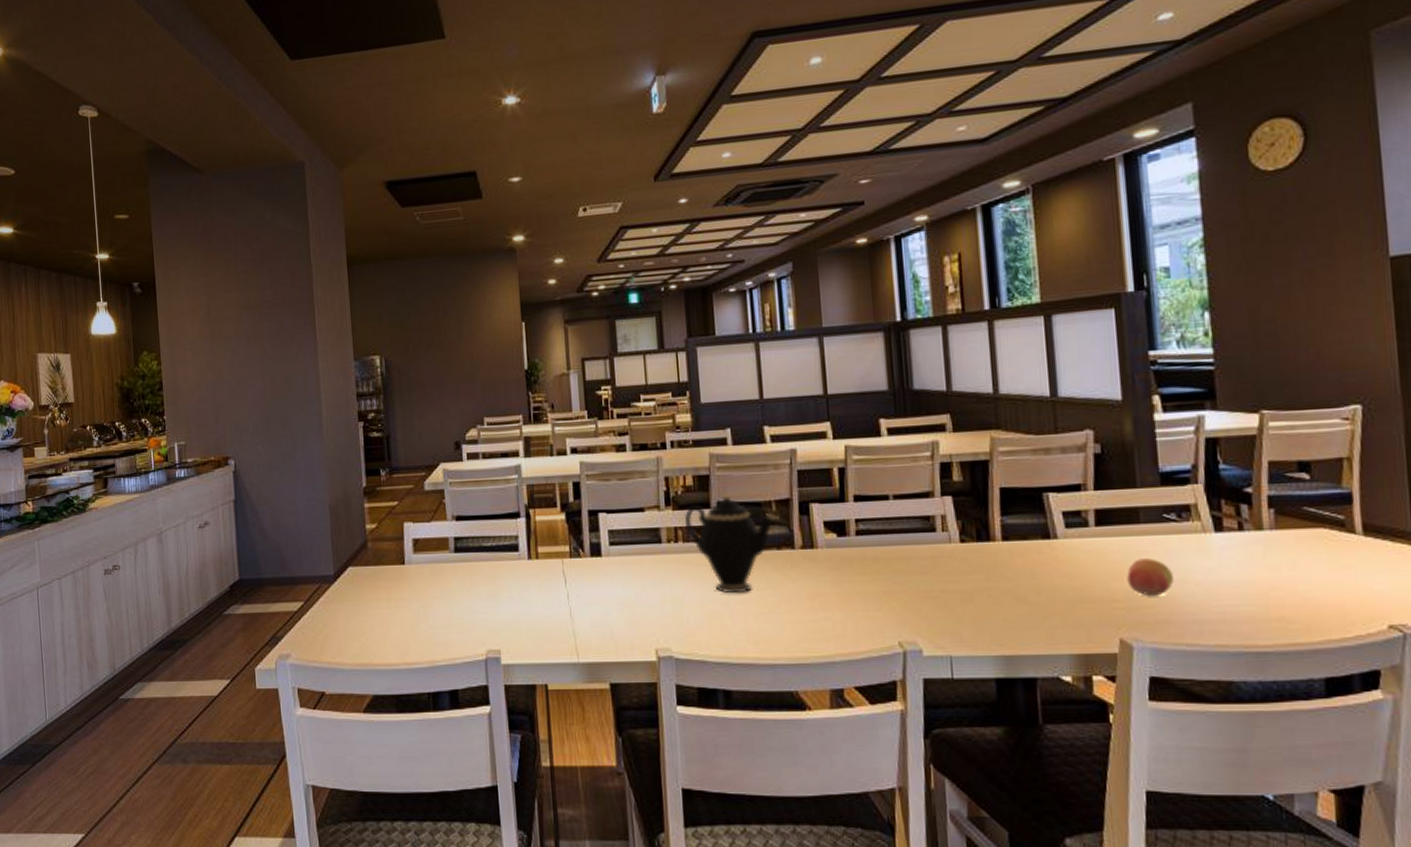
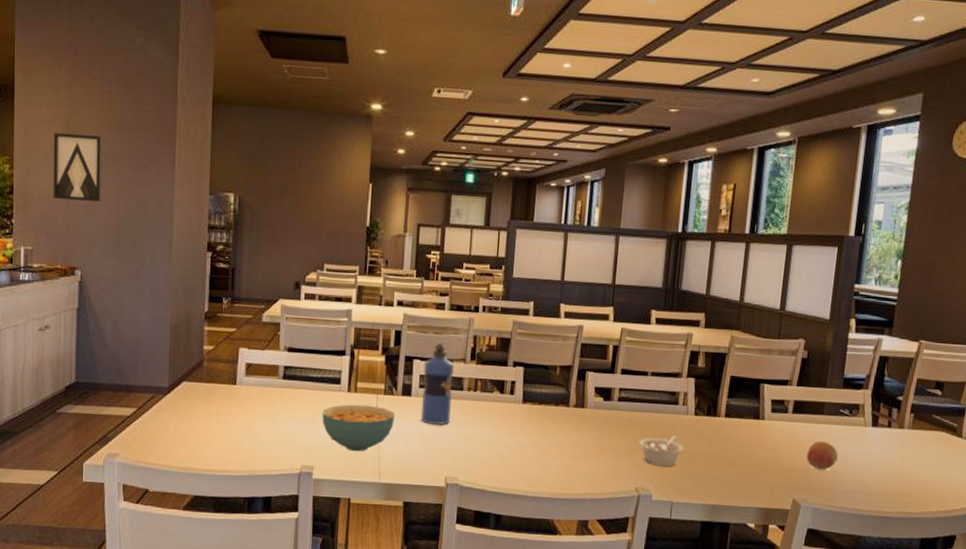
wall art: none [195,318,248,388] -> present [53,133,103,202]
cereal bowl: none [503,572,586,628] -> present [322,404,395,452]
water bottle: none [611,489,653,588] -> present [421,342,454,426]
teapot: present [685,492,779,594] -> none [485,354,561,438]
legume: none [892,570,955,612] -> present [638,435,684,467]

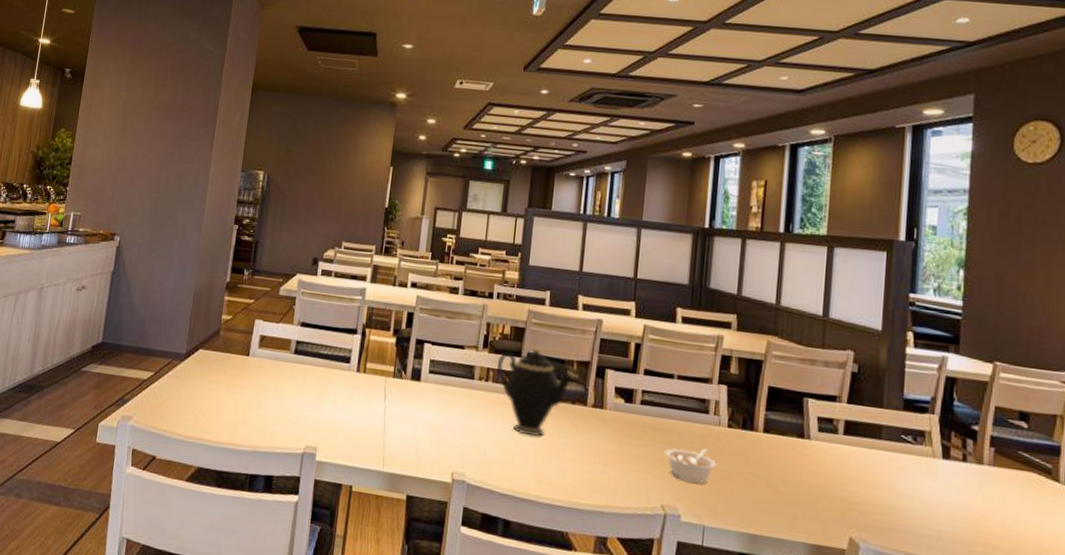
wall art: present [53,133,103,202] -> none [105,112,153,174]
cereal bowl: present [322,404,395,452] -> none [329,385,403,436]
water bottle: present [421,342,454,426] -> none [429,327,466,416]
teapot: none [485,354,561,438] -> present [497,345,578,436]
fruit: present [806,441,838,470] -> none [863,470,903,506]

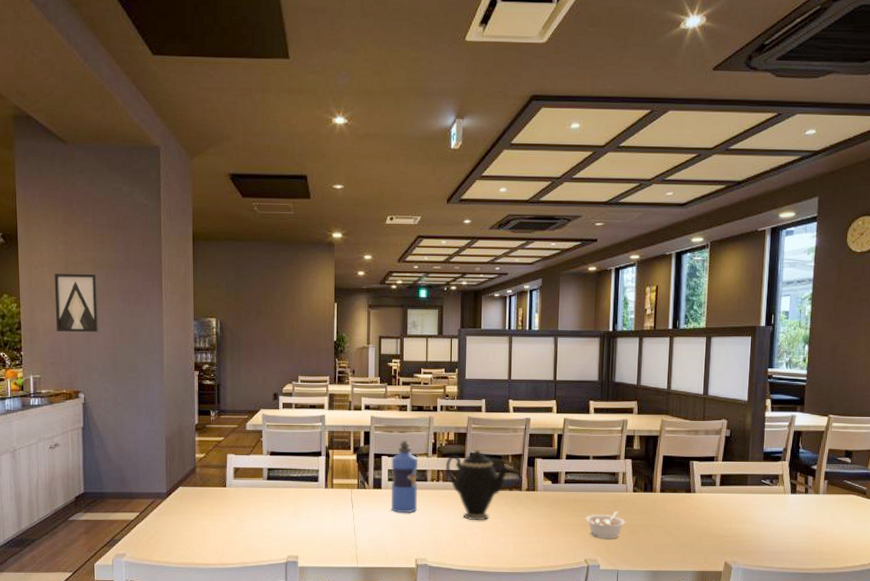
wall art: none [105,112,153,174] -> present [54,274,99,332]
water bottle: none [429,327,466,416] -> present [391,440,418,514]

